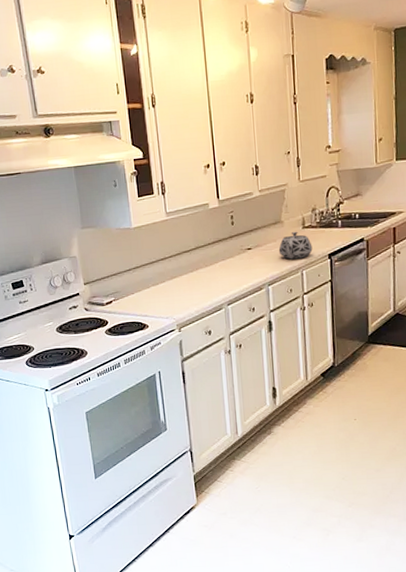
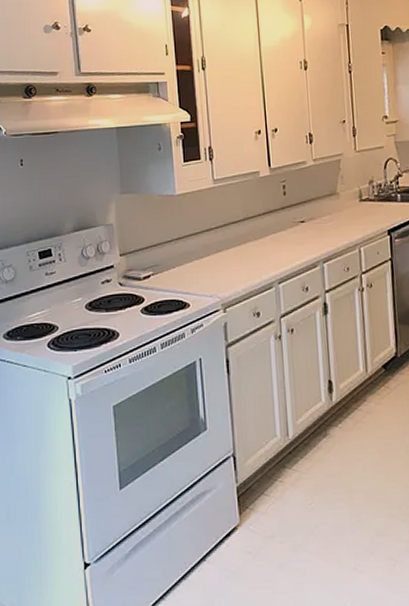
teapot: present [278,231,313,260] -> none [334,204,371,235]

